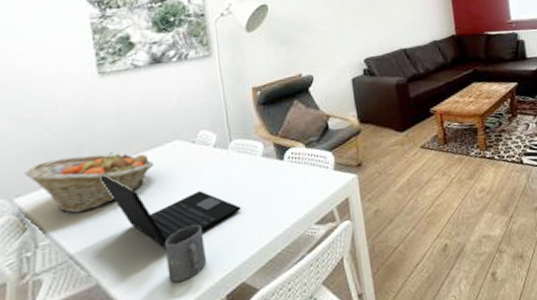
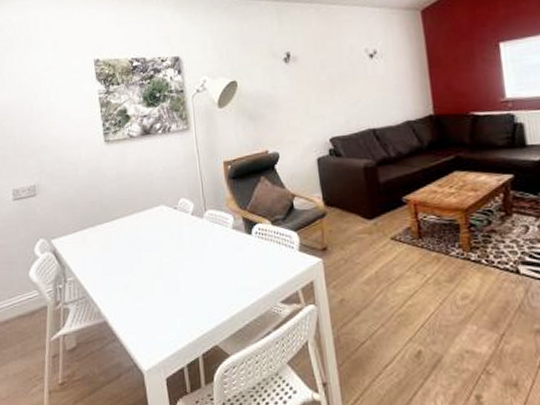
fruit basket: present [24,152,155,214] -> none [57,210,146,259]
laptop: present [100,175,241,248] -> none [107,229,214,300]
mug: present [164,224,207,283] -> none [153,283,187,334]

